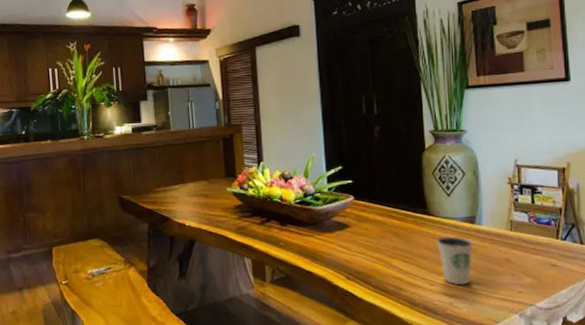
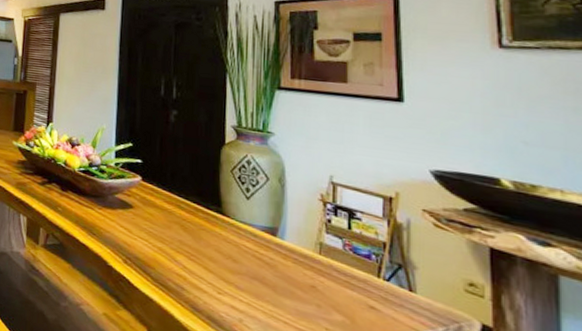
dixie cup: present [436,236,473,286] -> none [228,242,273,304]

